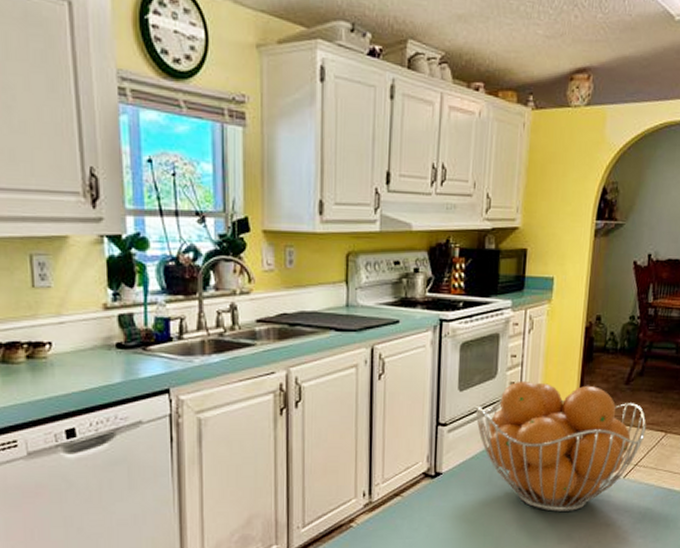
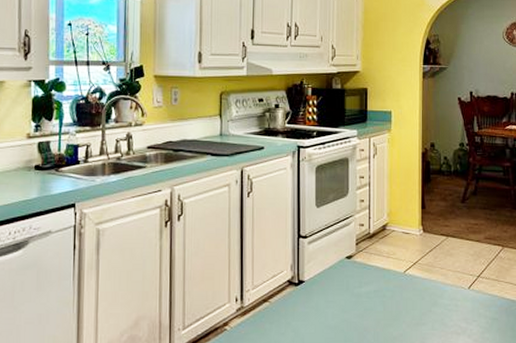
fruit basket: present [475,380,646,512] -> none [331,198,484,320]

